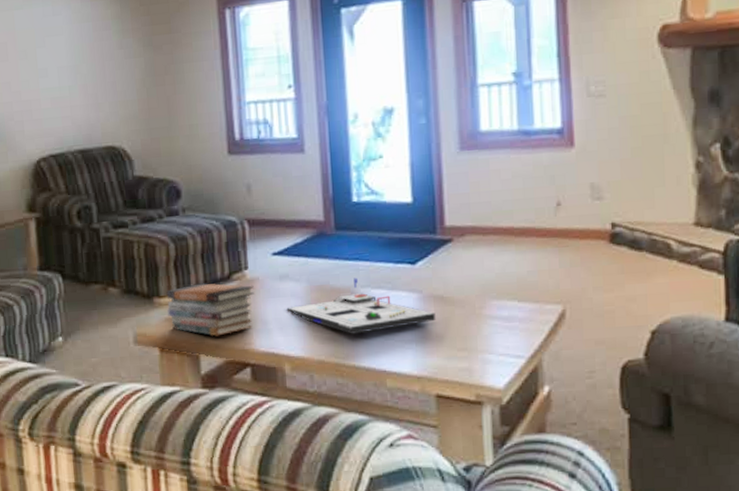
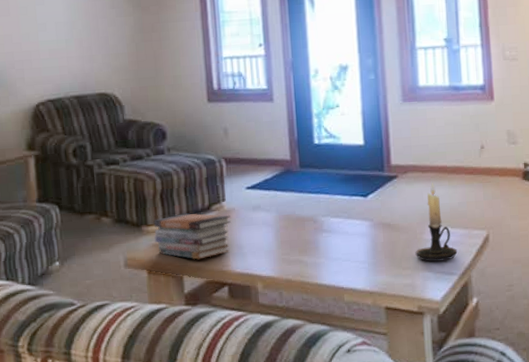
board game: present [286,277,436,334] -> none [259,208,385,257]
candle holder: none [473,247,526,342] -> present [415,182,458,262]

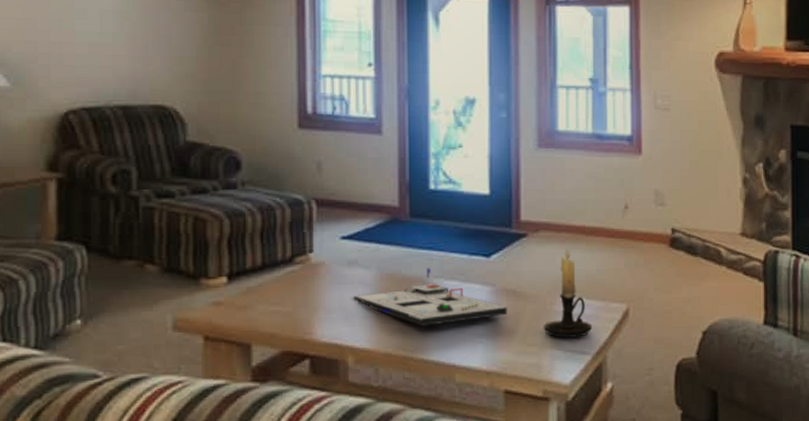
book stack: present [153,213,231,260] -> none [216,265,318,324]
board game: none [259,208,385,257] -> present [353,267,508,326]

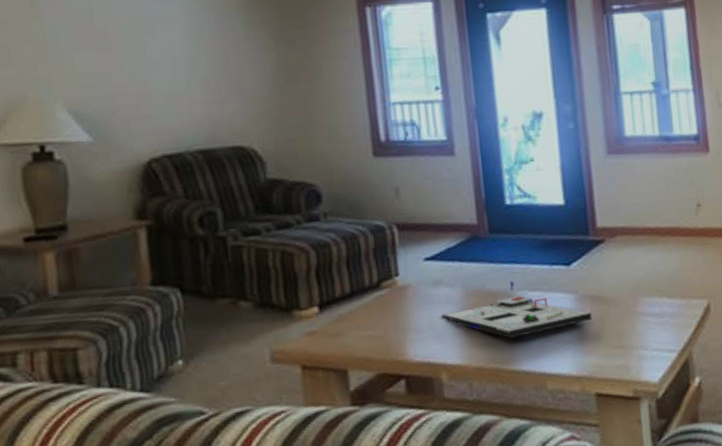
candle holder: present [543,244,592,338] -> none [628,247,676,338]

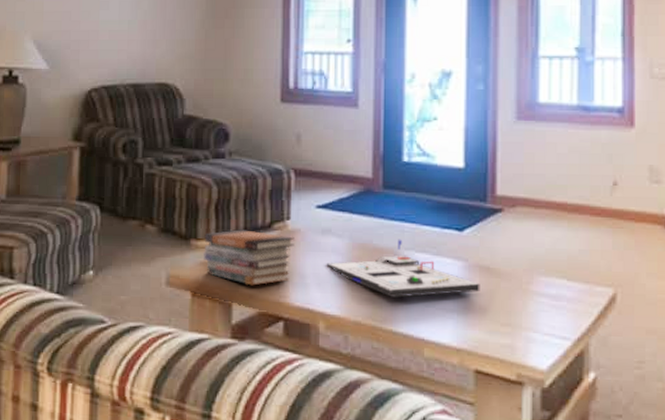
book stack: none [307,292,406,349] -> present [204,229,294,286]

